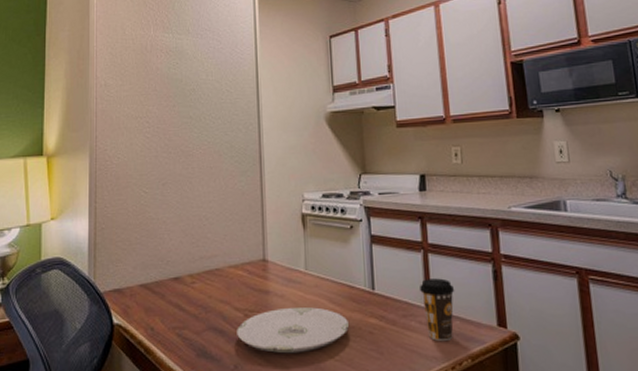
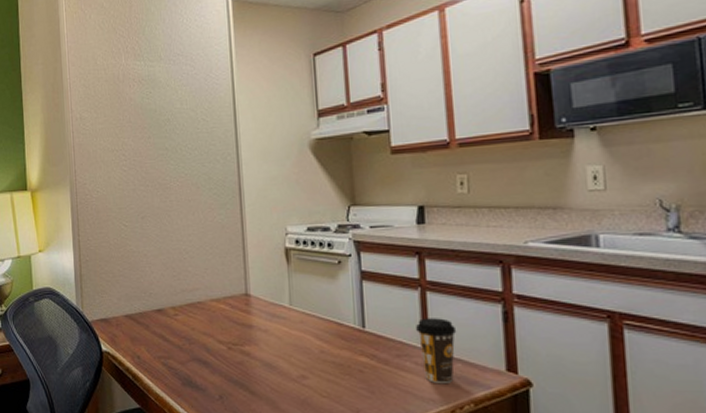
plate: present [237,306,349,354] -> none [221,342,337,388]

